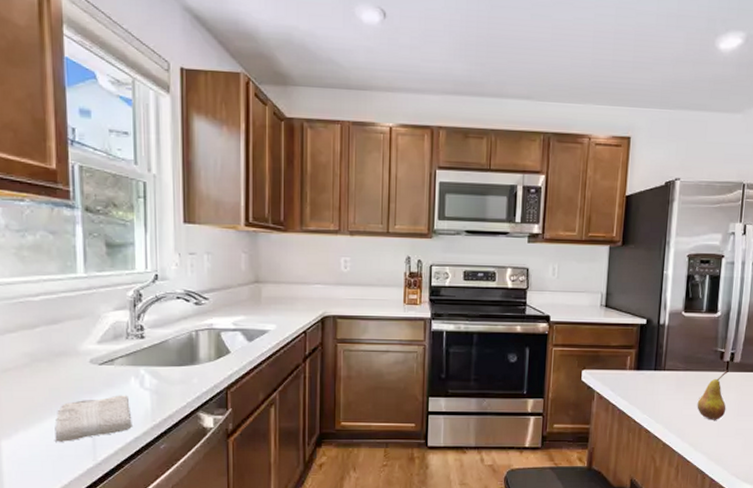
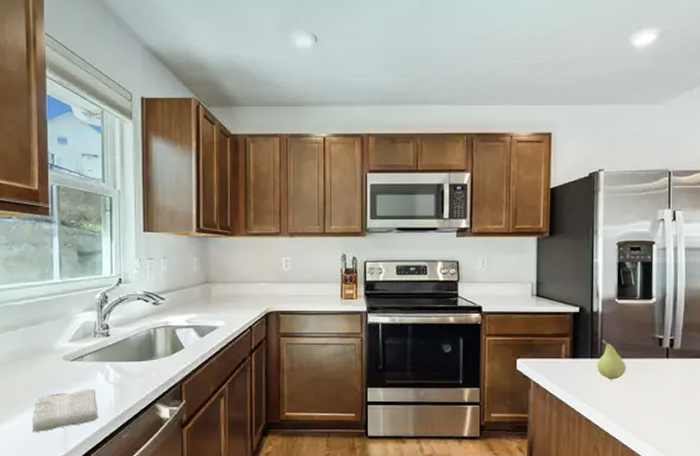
fruit: none [659,352,688,392] -> present [597,340,626,380]
fruit: present [697,370,729,420] -> none [638,357,670,409]

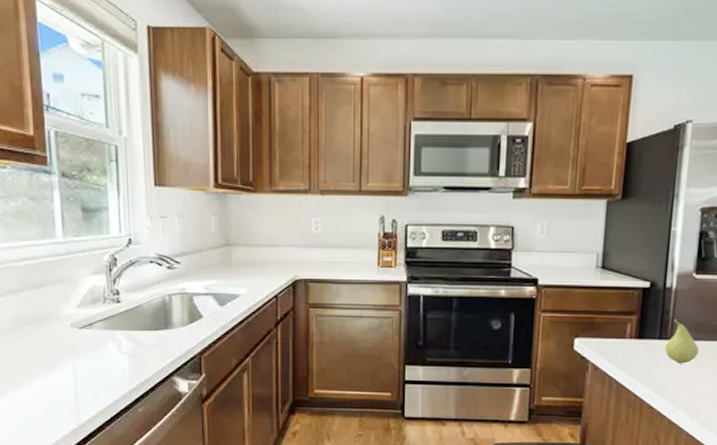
washcloth: present [32,388,98,432] -> none [41,358,112,403]

